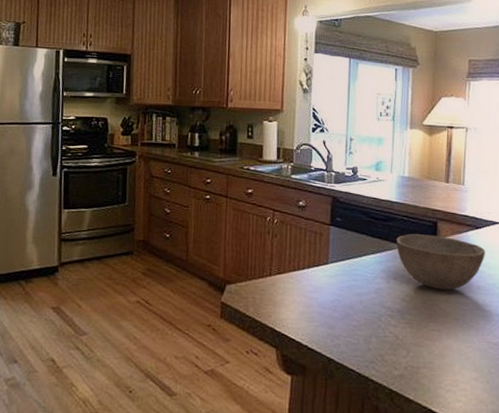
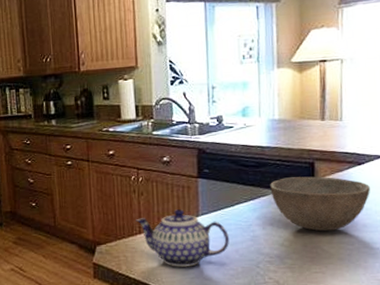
teapot: none [267,255,355,314] -> present [136,209,229,267]

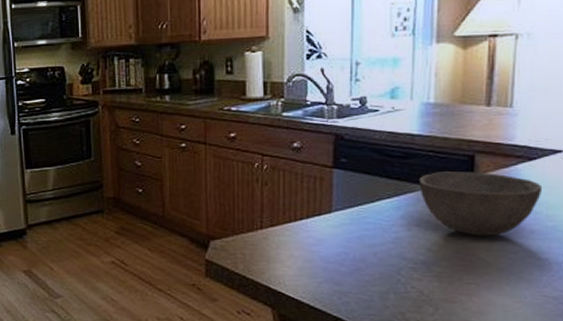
teapot: present [136,209,229,267] -> none [257,203,366,270]

